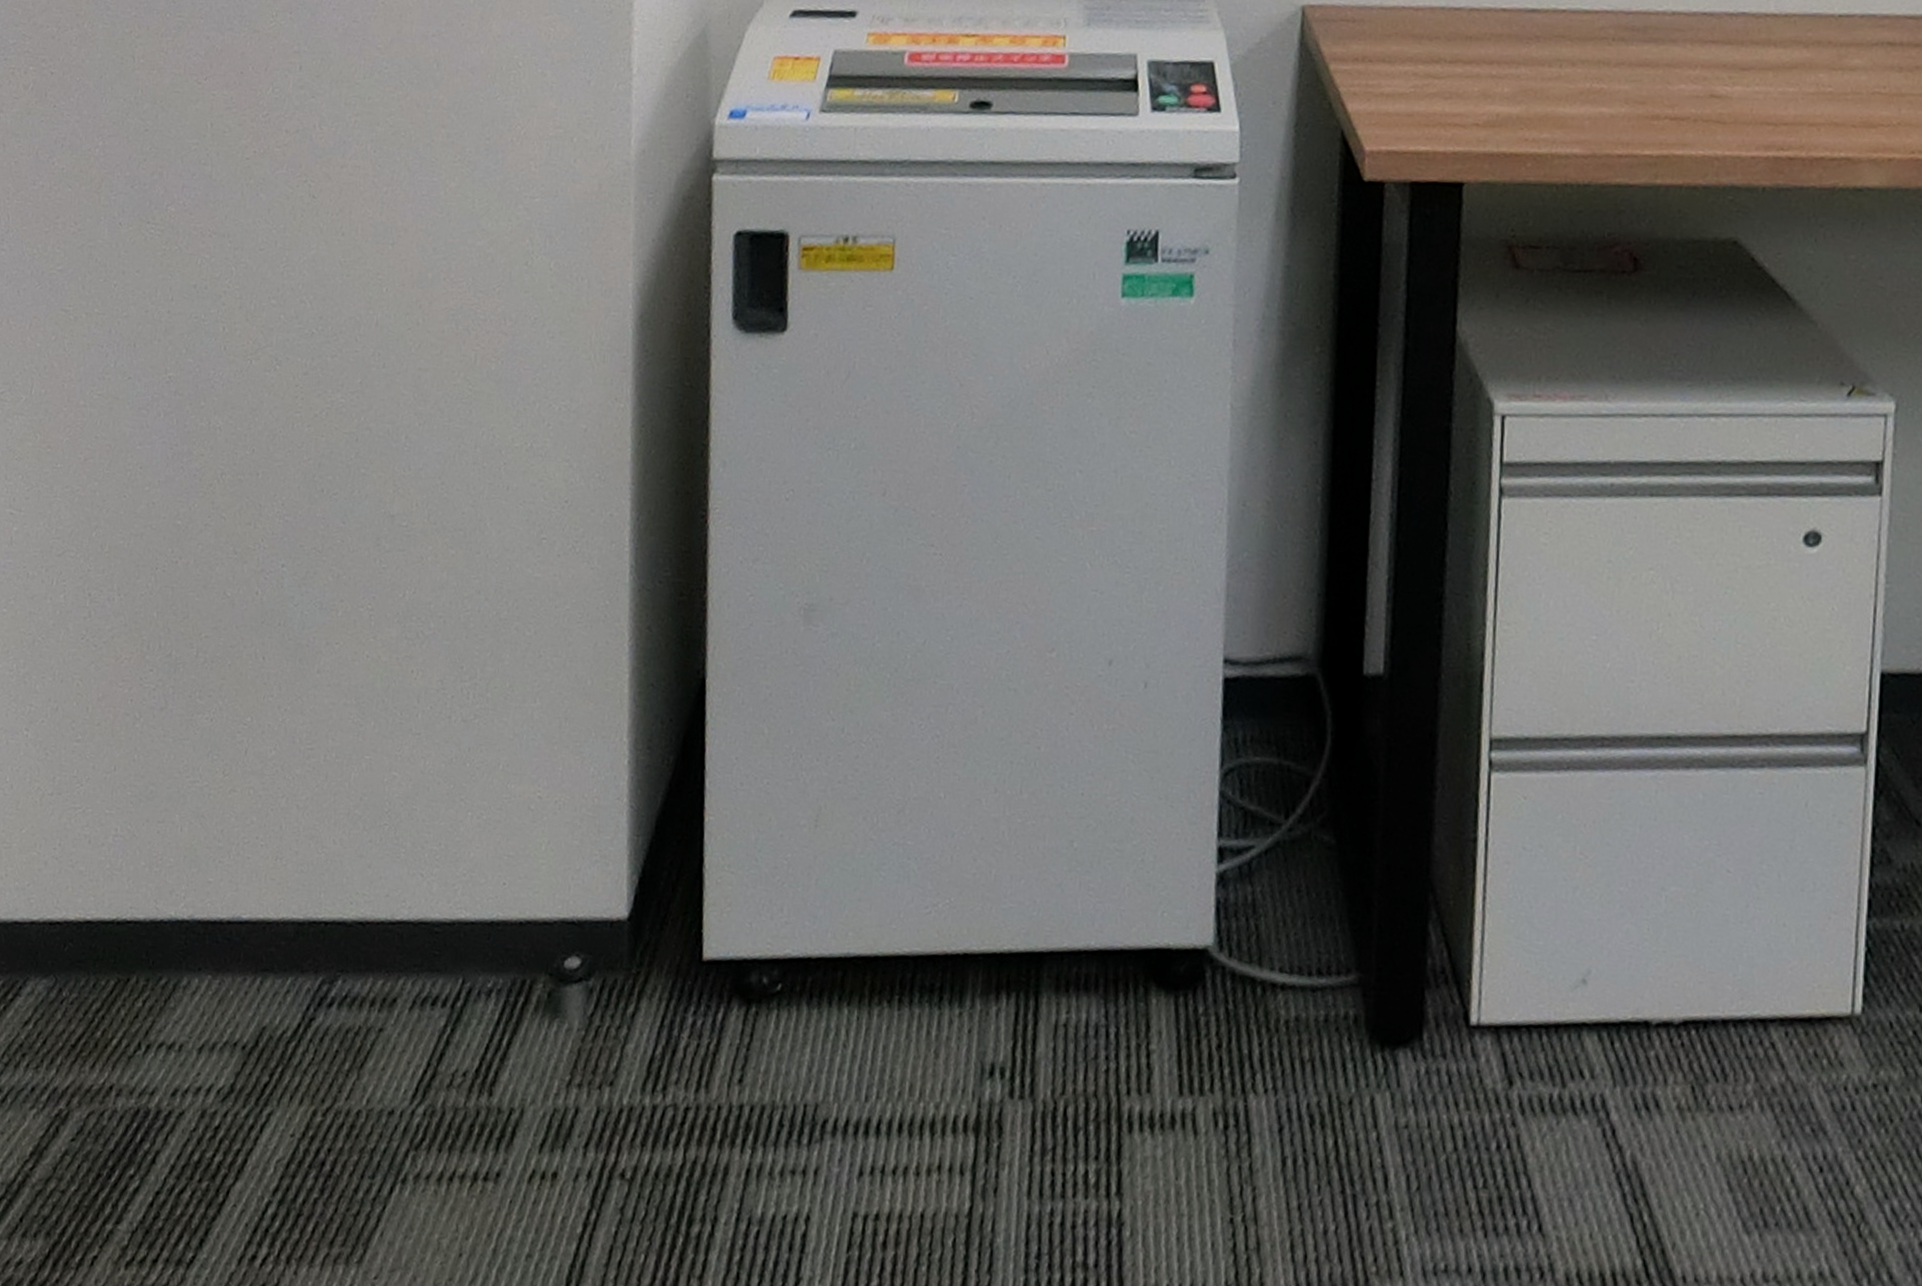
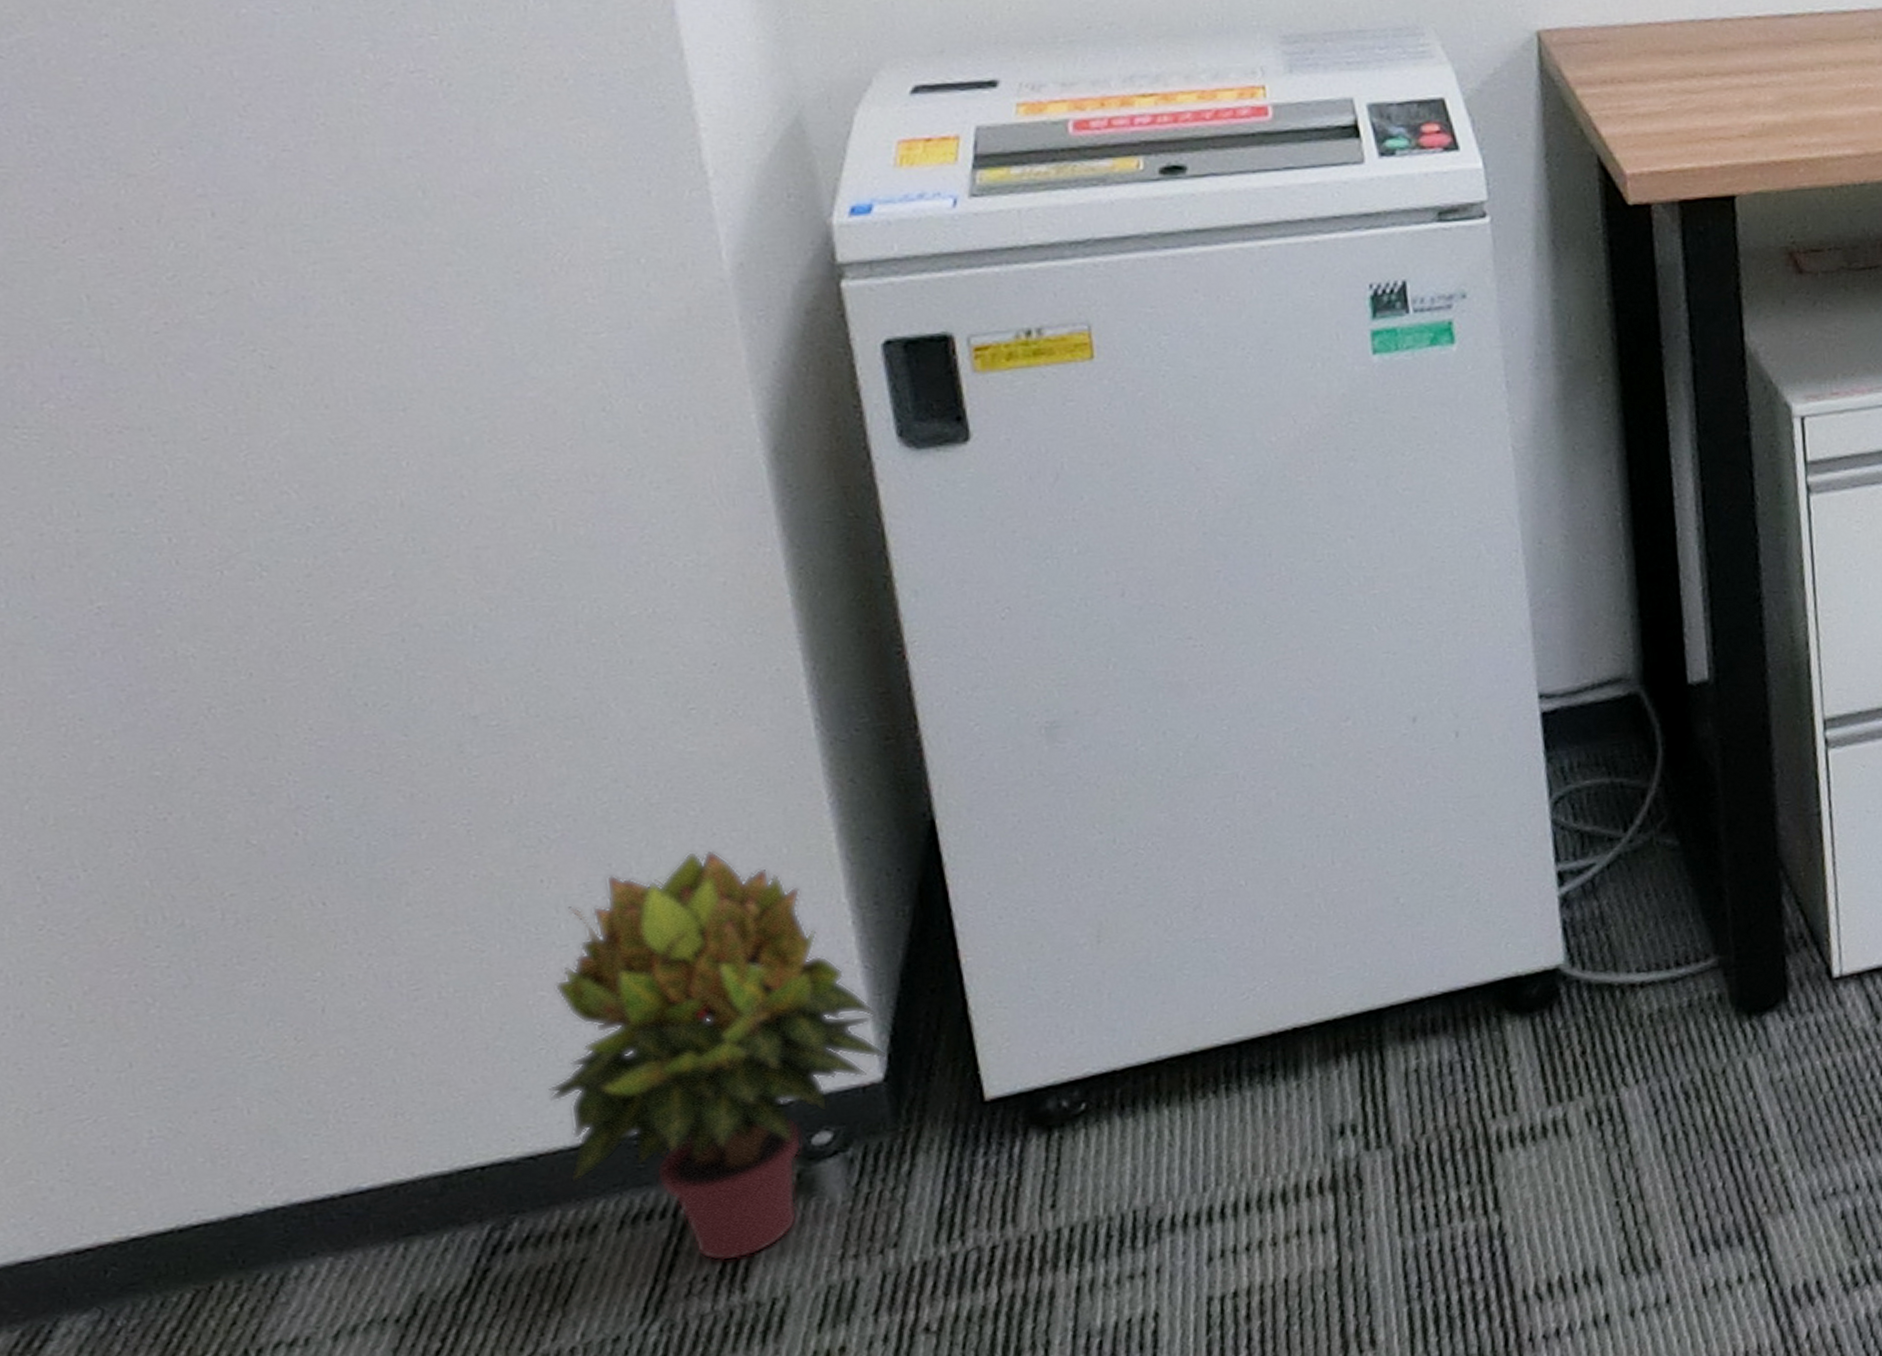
potted plant: none [384,669,634,1063] -> present [549,850,887,1262]

